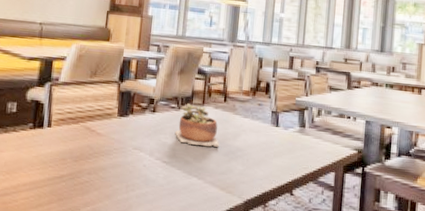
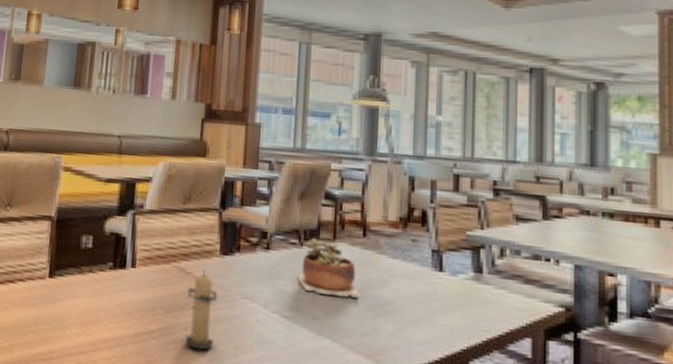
candle: none [88,128,115,189] -> present [184,269,218,350]

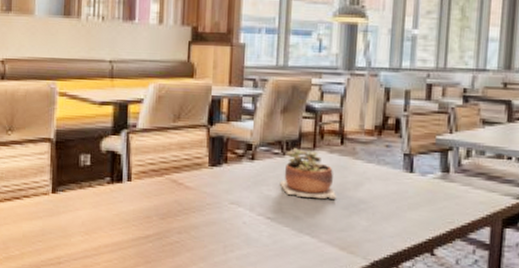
candle: present [184,269,218,350] -> none [178,180,208,250]

